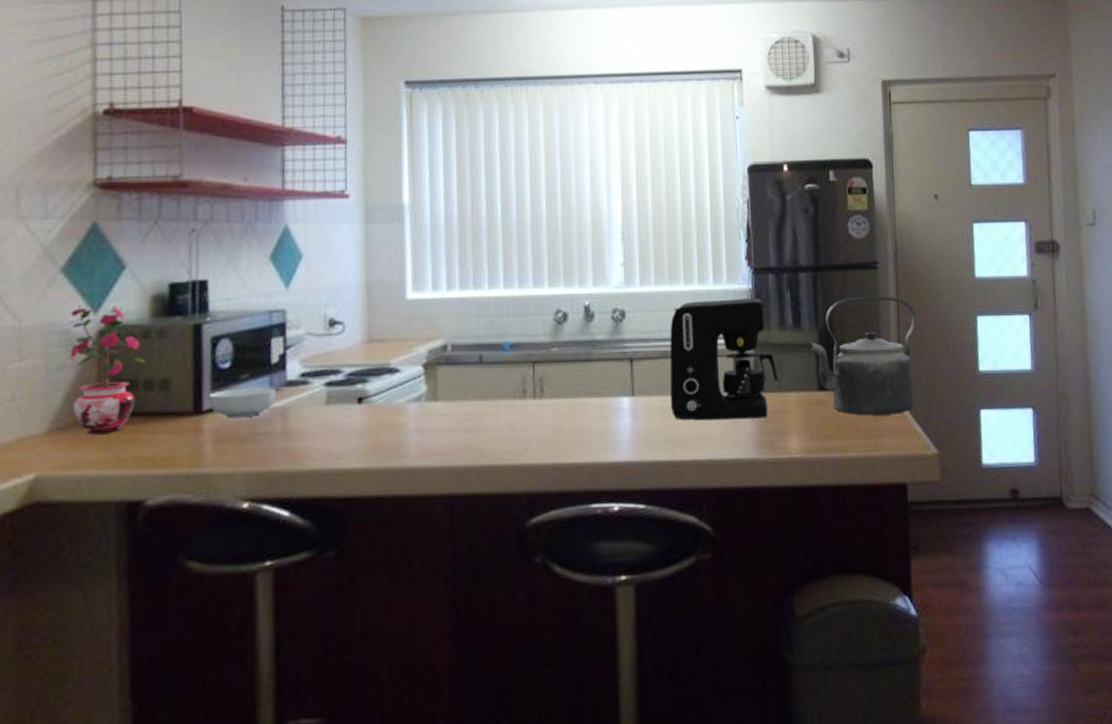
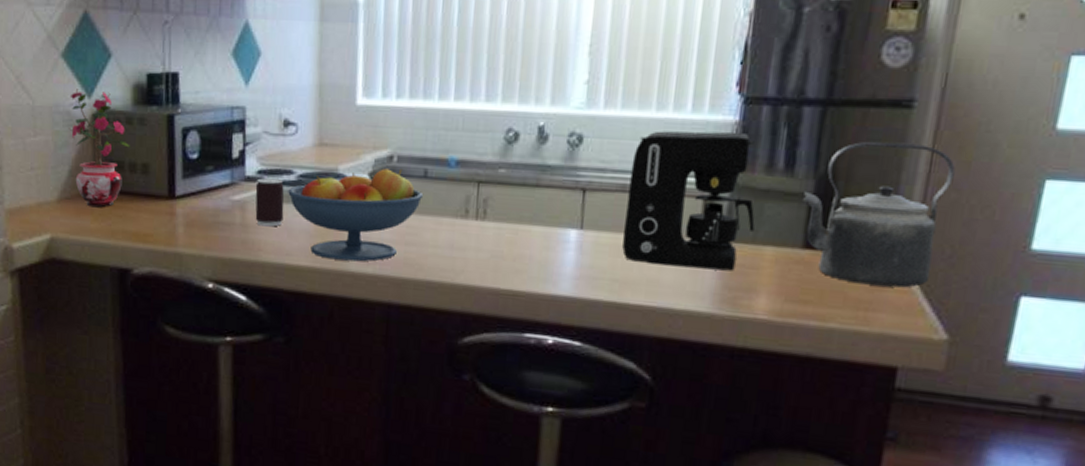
cereal bowl: present [208,387,277,419] -> none [180,178,237,207]
beverage can: none [298,380,332,432] -> present [255,178,285,227]
fruit bowl: none [336,356,480,457] -> present [288,168,424,262]

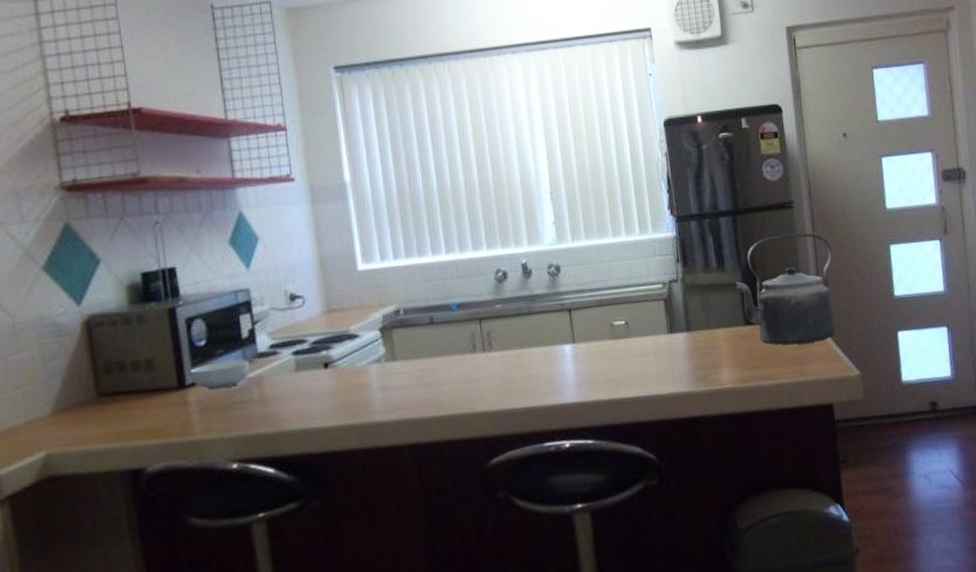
potted plant: present [69,89,130,208] -> none [56,297,130,414]
cereal bowl: none [180,178,237,207] -> present [190,359,251,391]
beverage can: present [255,178,285,227] -> none [269,350,302,397]
fruit bowl: present [288,168,424,262] -> none [303,319,433,415]
coffee maker: present [622,131,755,271] -> none [603,243,707,362]

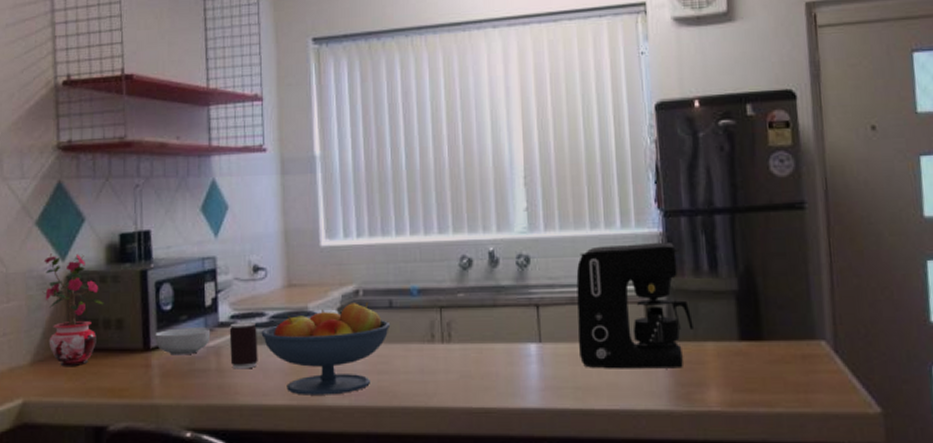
potted plant: none [56,297,130,414] -> present [42,253,104,367]
beverage can: none [269,350,302,397] -> present [229,322,258,369]
fruit bowl: none [303,319,433,415] -> present [261,301,391,395]
coffee maker: none [603,243,707,362] -> present [576,241,693,369]
kettle: present [734,232,837,345] -> none [729,239,853,369]

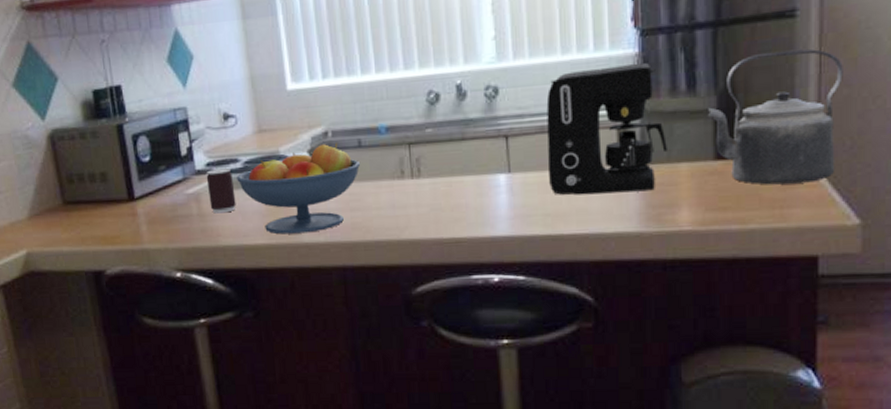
potted plant: present [42,253,104,367] -> none [25,112,87,220]
cereal bowl: present [155,327,211,356] -> none [137,176,190,204]
kettle: none [729,239,853,369] -> present [707,48,843,185]

